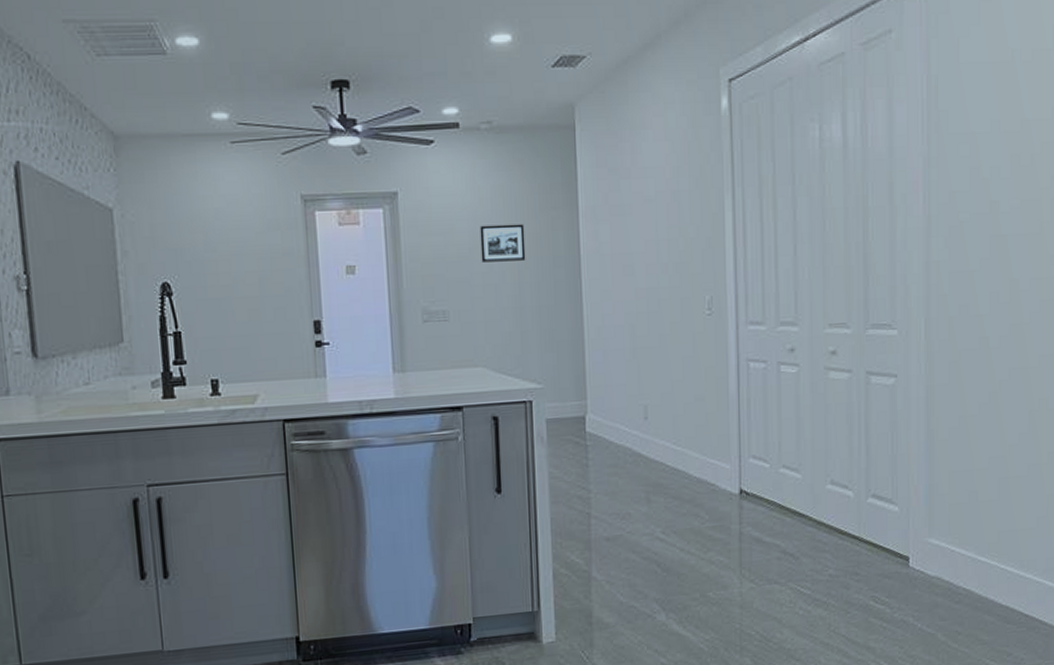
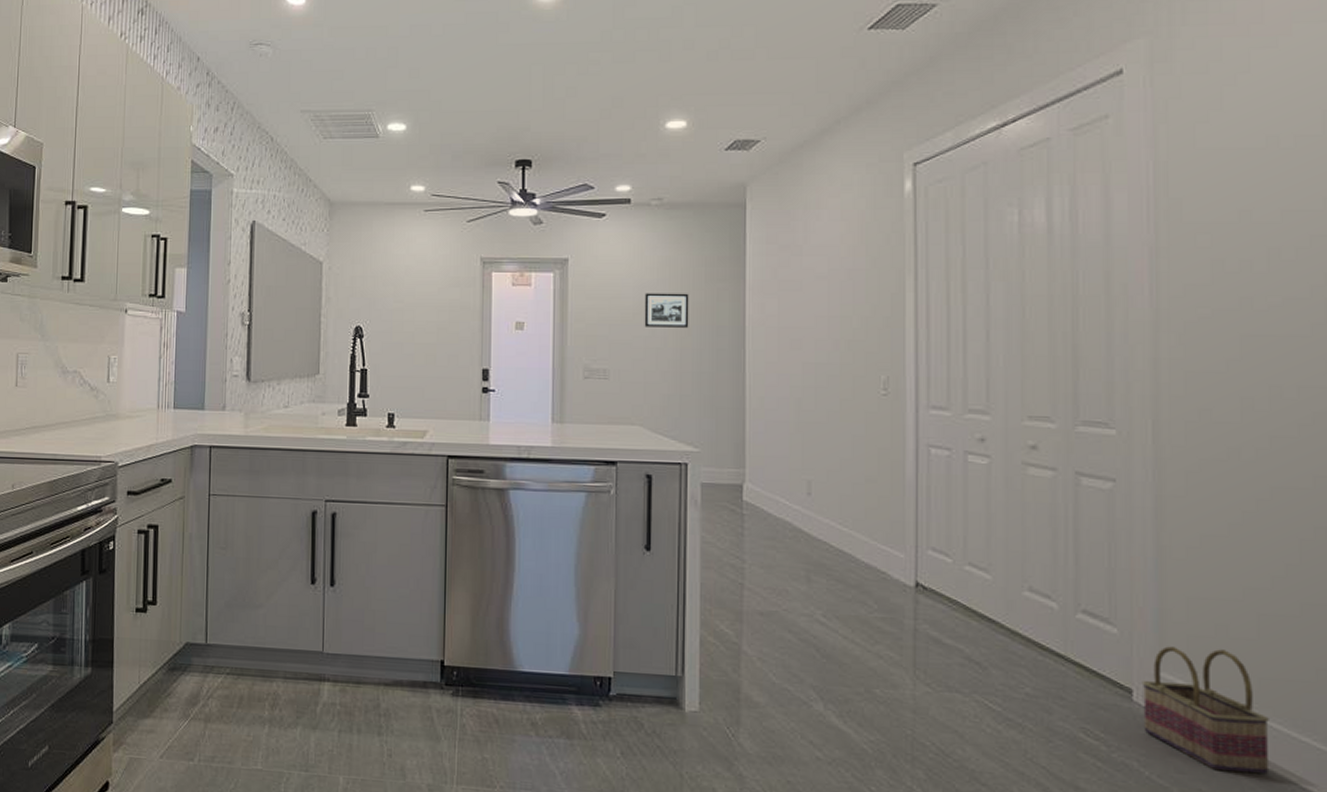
basket: none [916,512,1005,614] -> present [1141,646,1269,775]

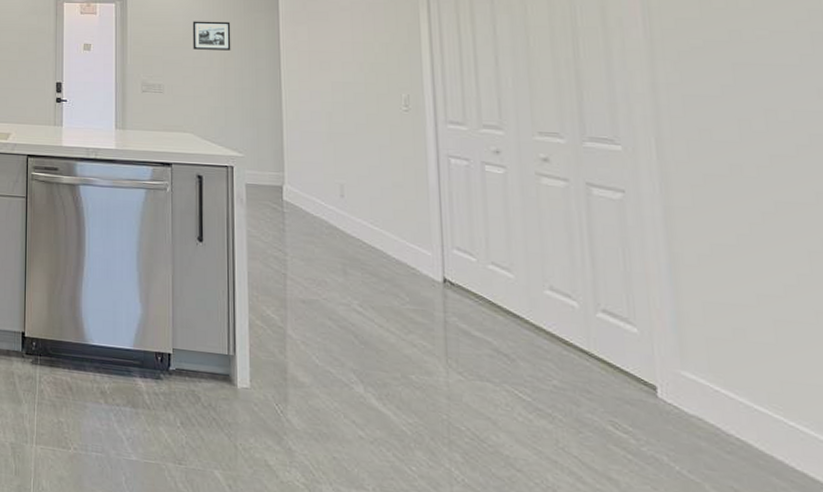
basket: present [1141,646,1269,775] -> none [665,347,799,476]

